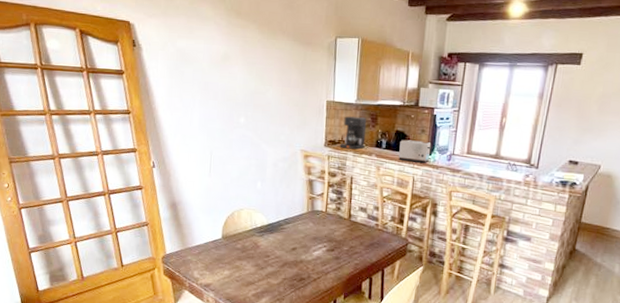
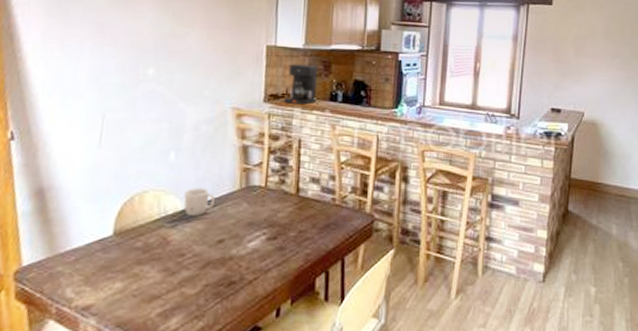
mug: none [268,209,290,230] -> present [183,188,216,216]
toaster: present [399,139,431,163] -> none [358,90,397,118]

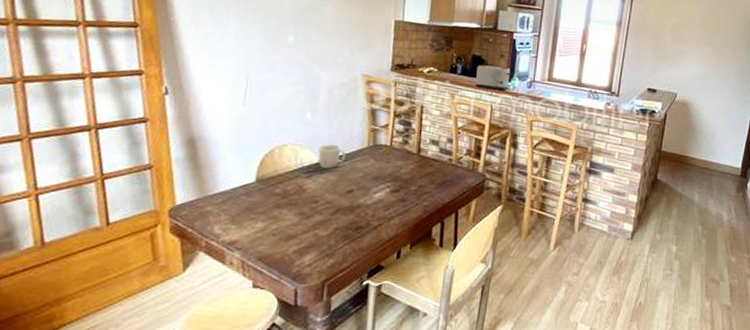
coffee maker: present [284,64,318,106] -> none [409,38,441,76]
toaster: none [358,90,397,118] -> present [475,64,511,91]

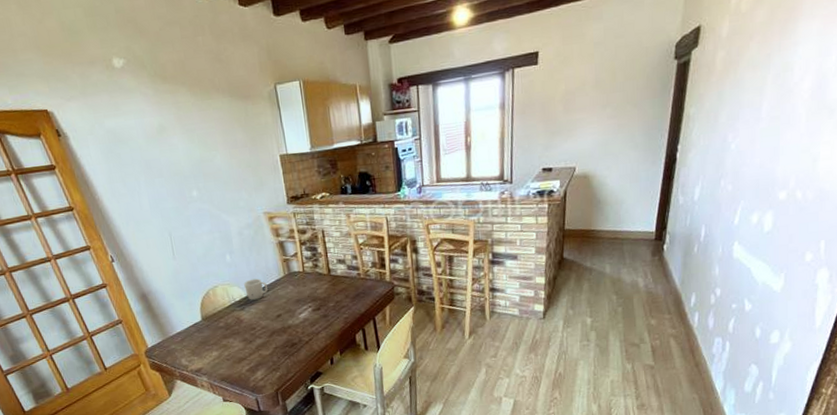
toaster: present [475,64,511,91] -> none [365,177,399,203]

